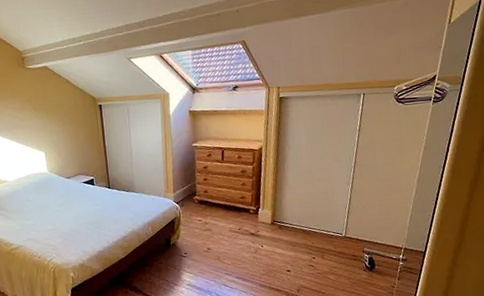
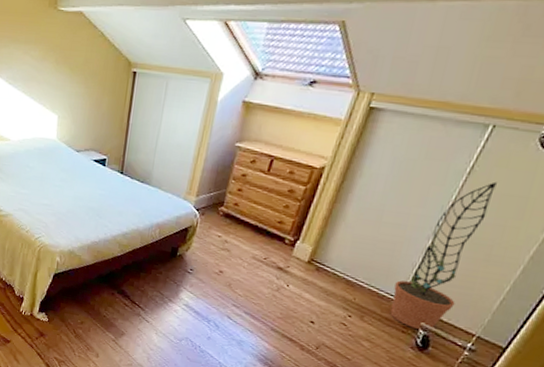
decorative plant: none [337,132,382,255] -> present [390,182,497,331]

